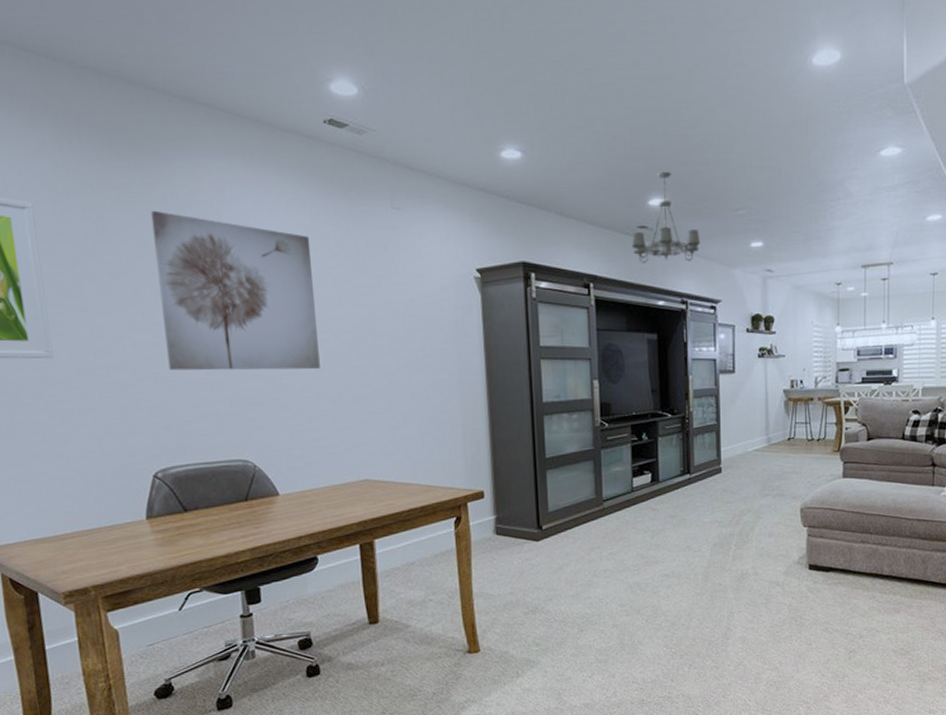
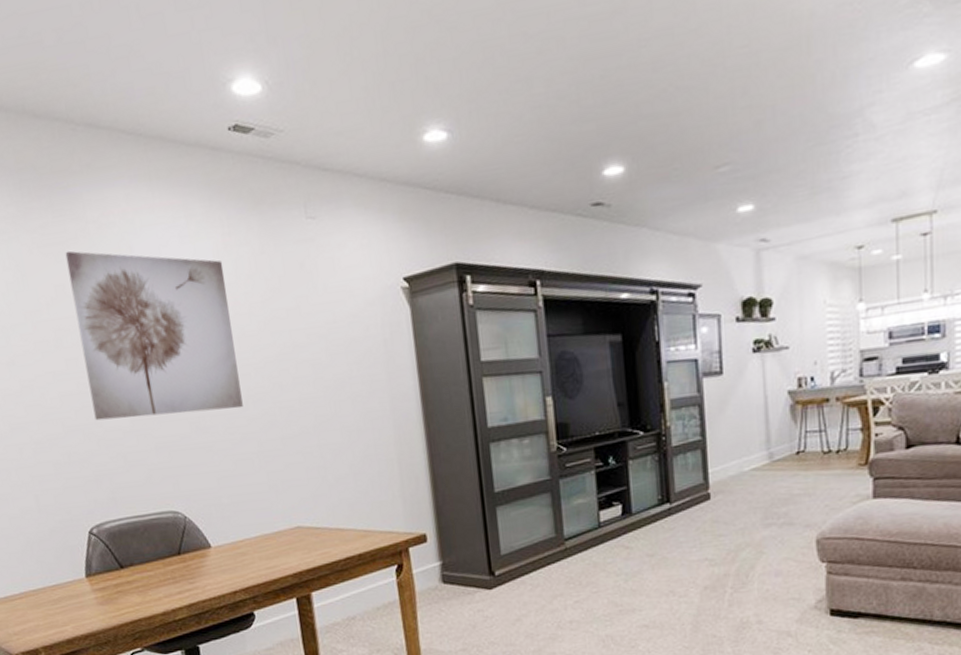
chandelier: present [632,171,701,263] -> none [585,130,672,249]

